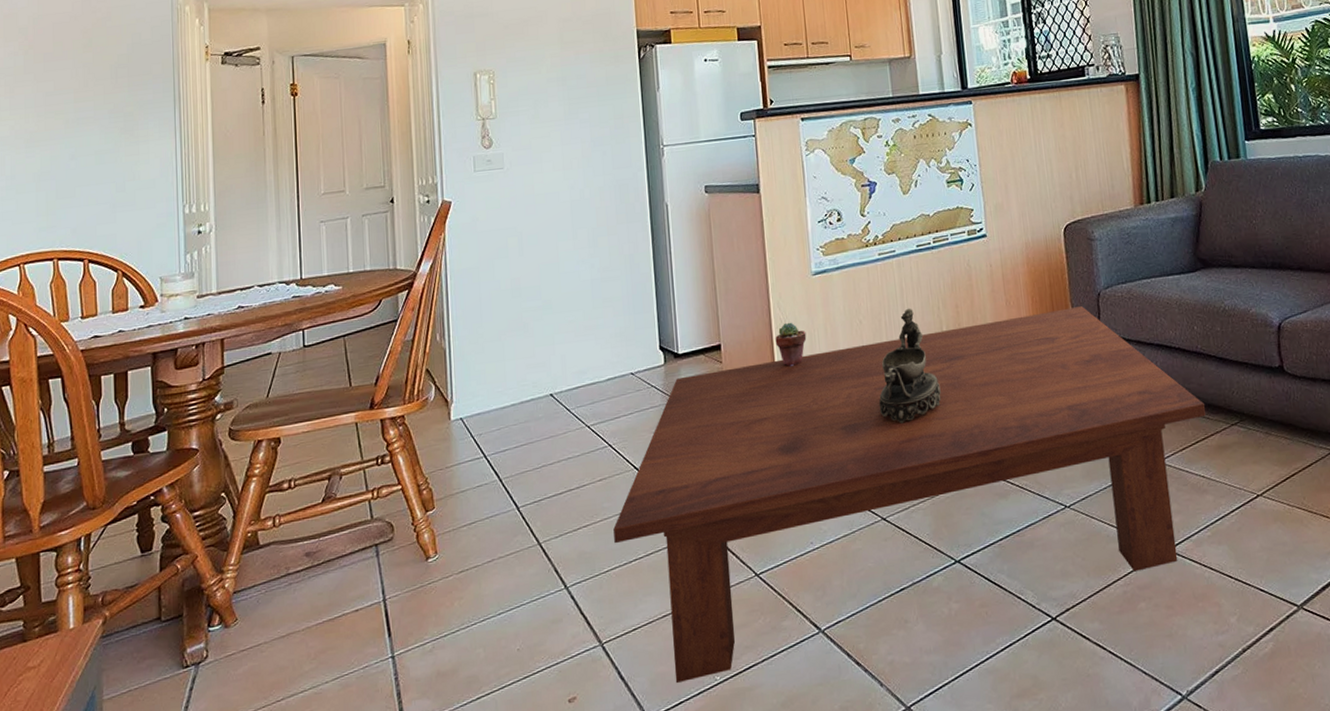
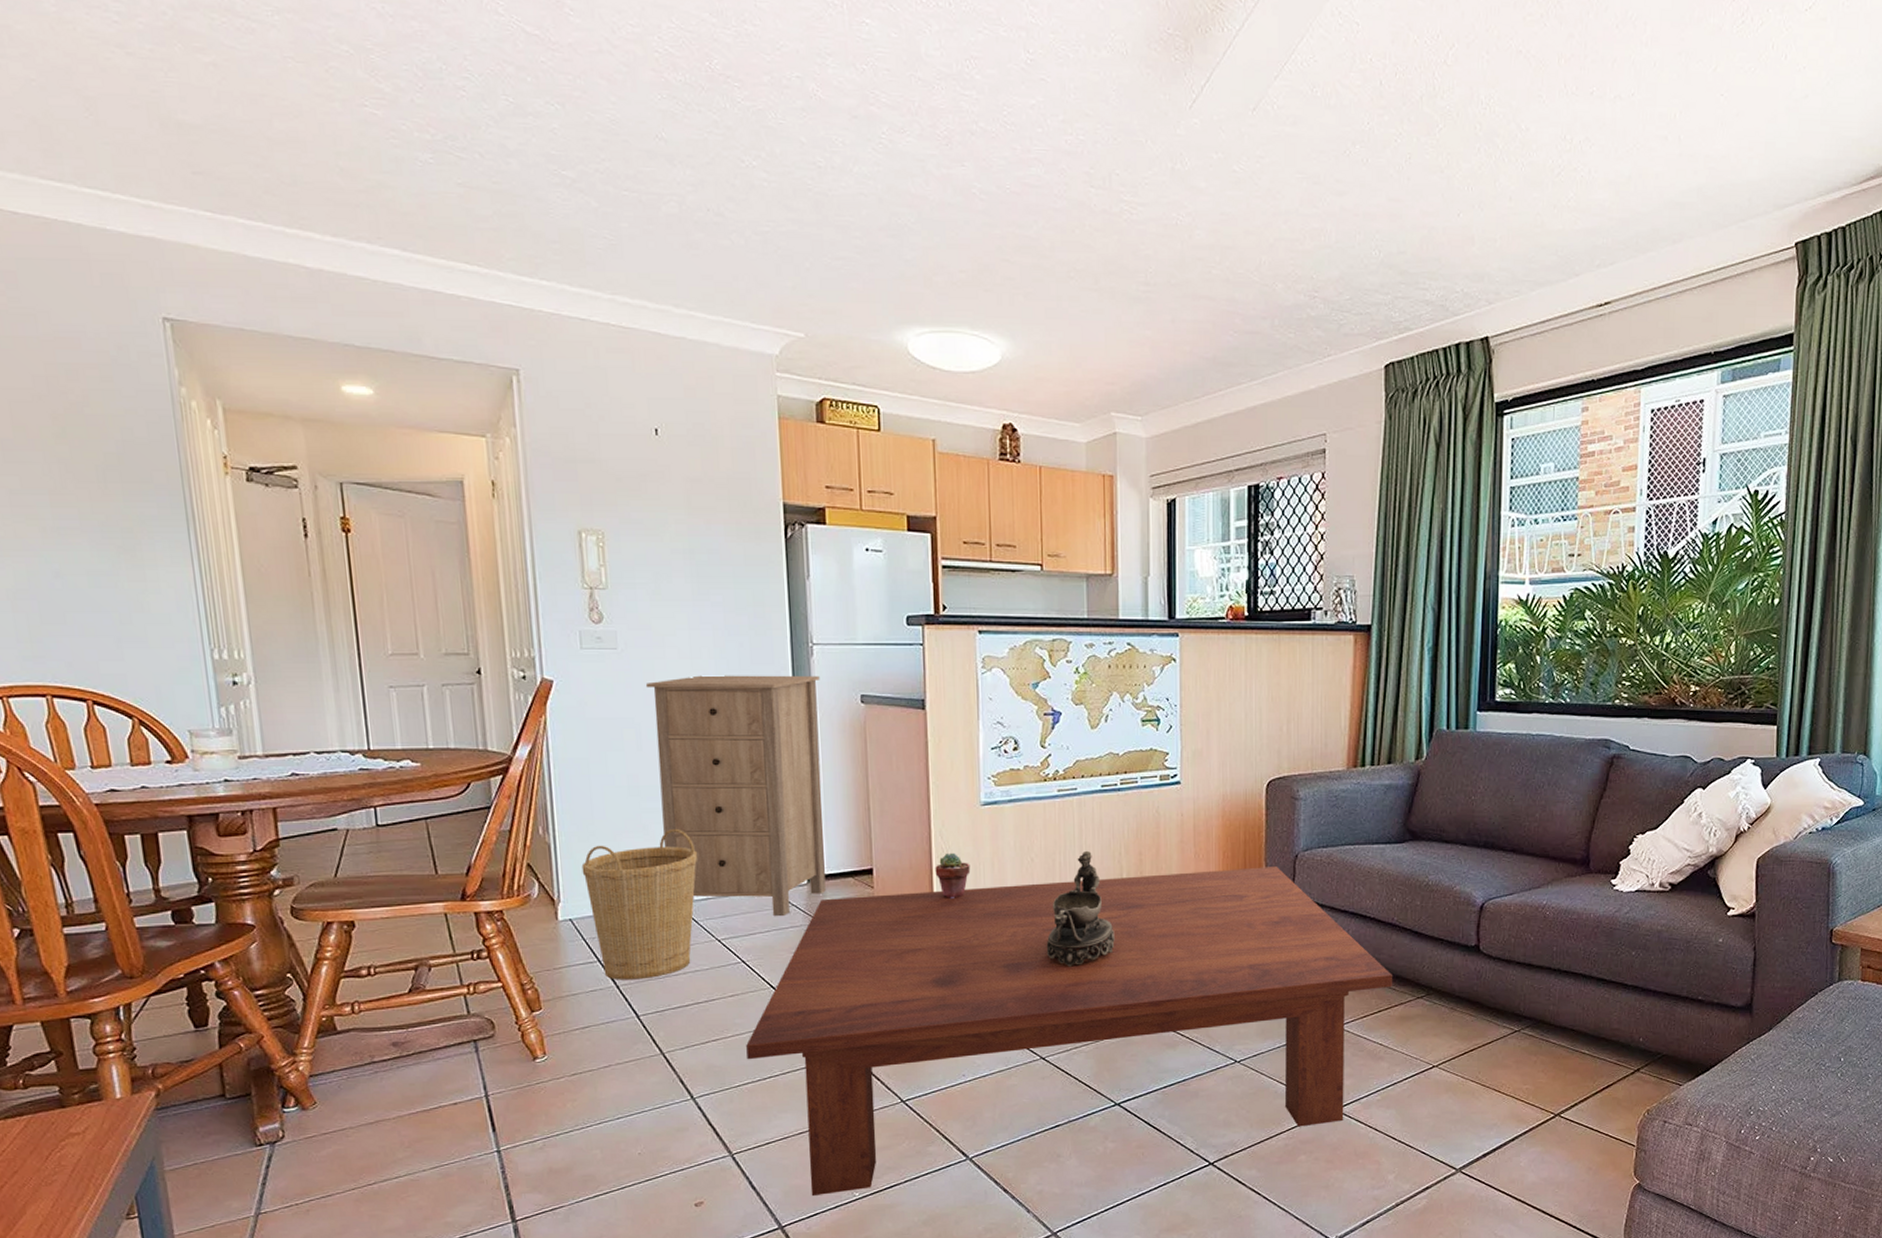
basket: none [471,323,570,474] -> present [581,828,698,980]
storage cabinet: none [526,173,681,399] -> present [645,675,826,917]

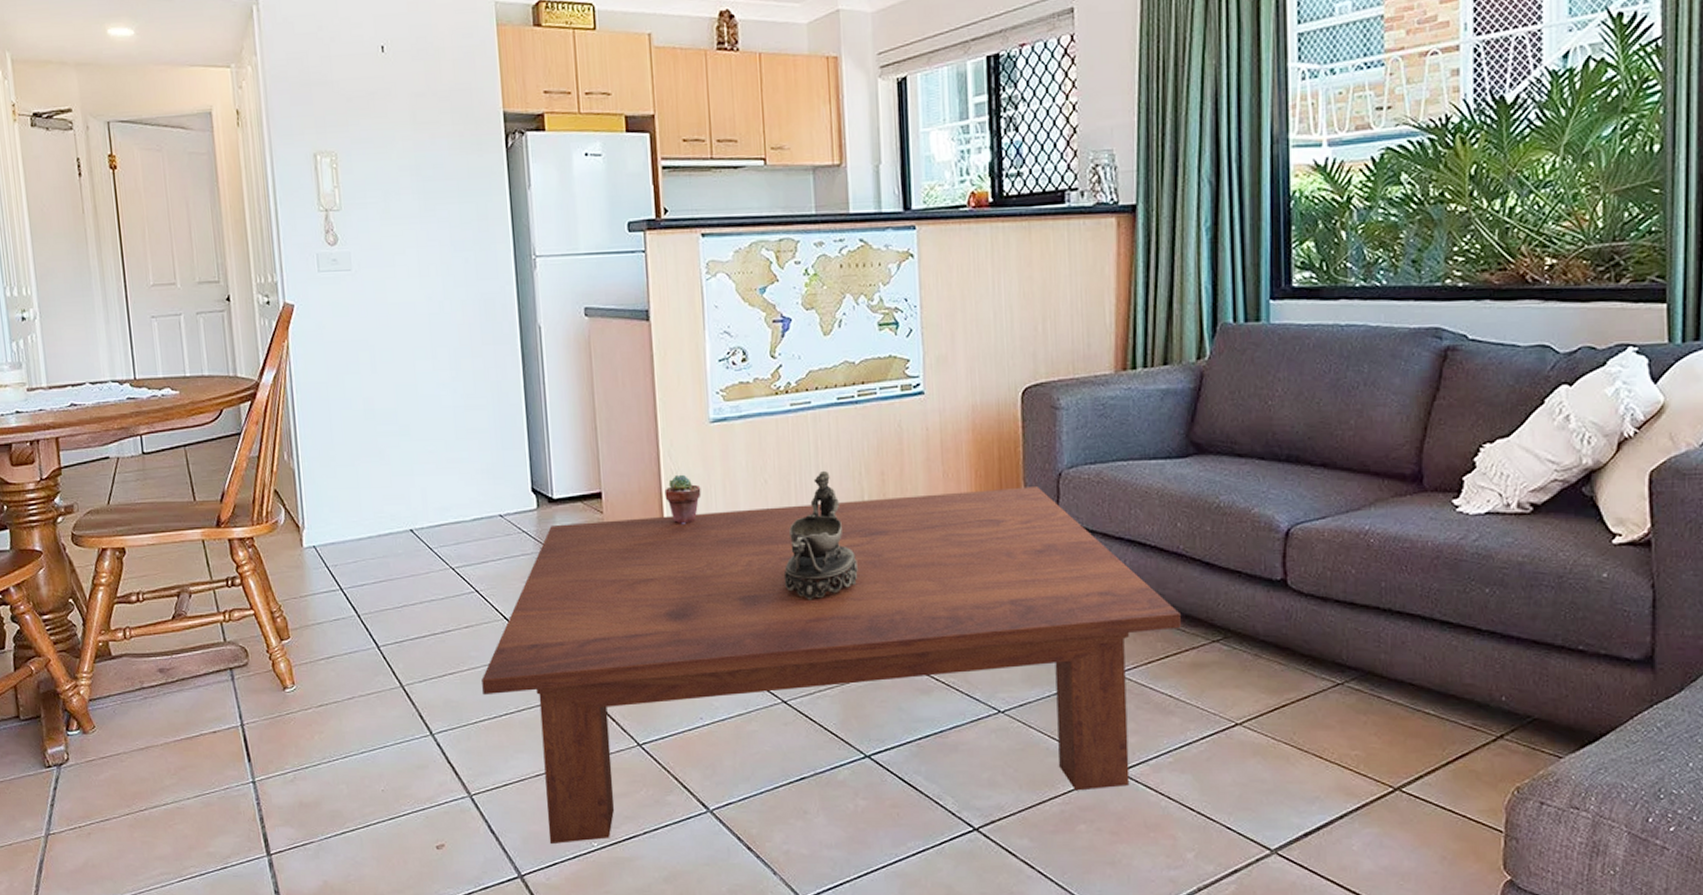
basket: present [581,828,698,980] -> none [323,452,431,609]
storage cabinet: present [645,675,826,917] -> none [378,289,555,544]

